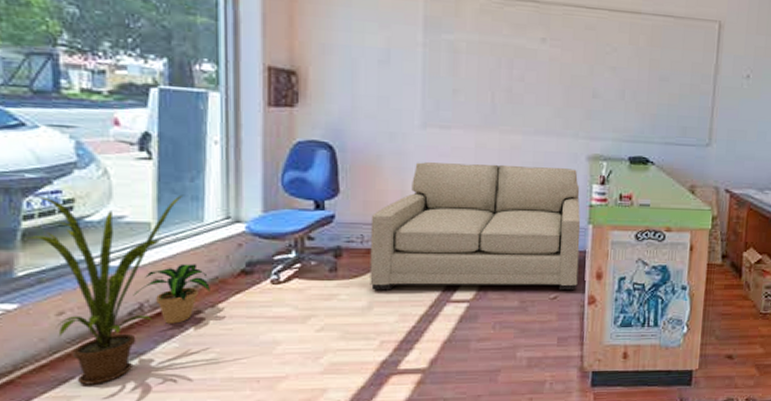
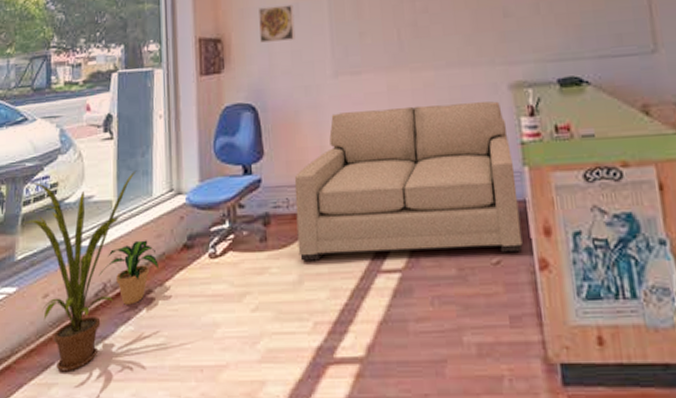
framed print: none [343,46,384,85] -> present [259,4,296,43]

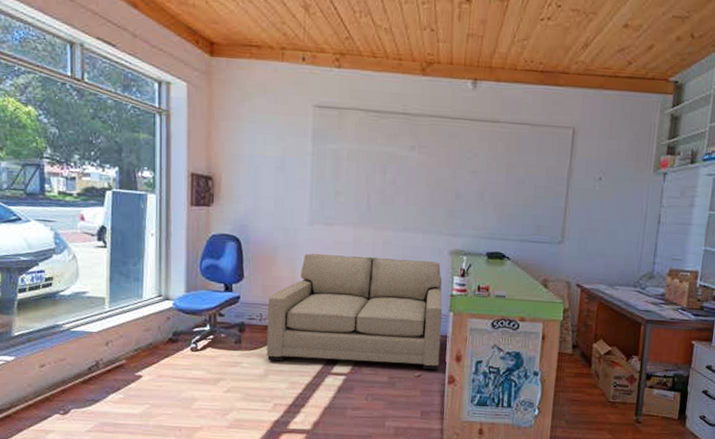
house plant: present [22,170,137,372] -> none [18,274,128,423]
potted plant: present [99,240,159,305] -> none [92,331,146,379]
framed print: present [259,4,296,43] -> none [248,155,281,188]

